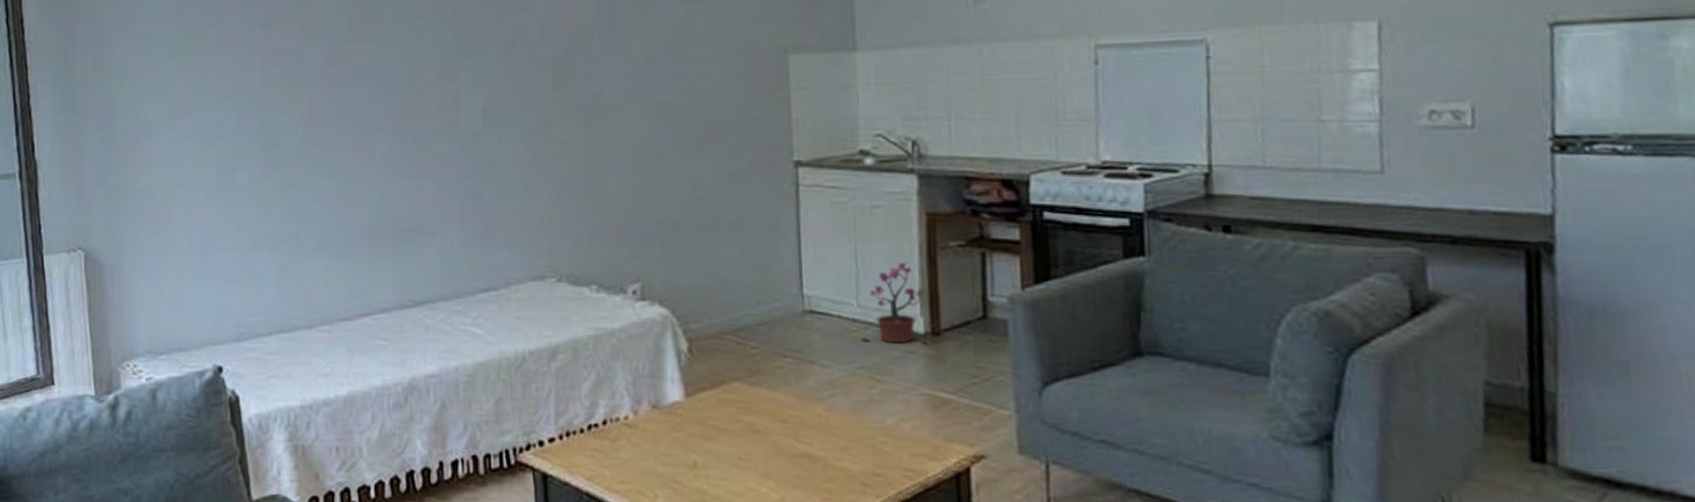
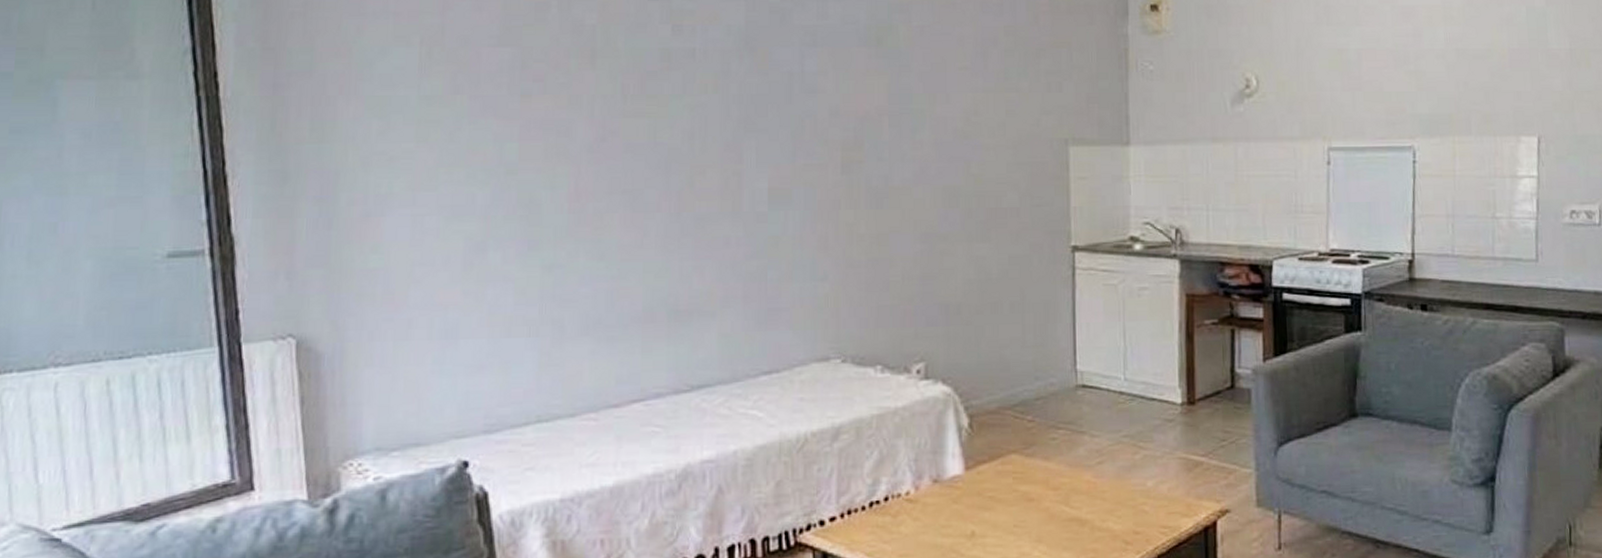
potted plant: present [860,262,928,344] -> none [1126,339,1184,413]

